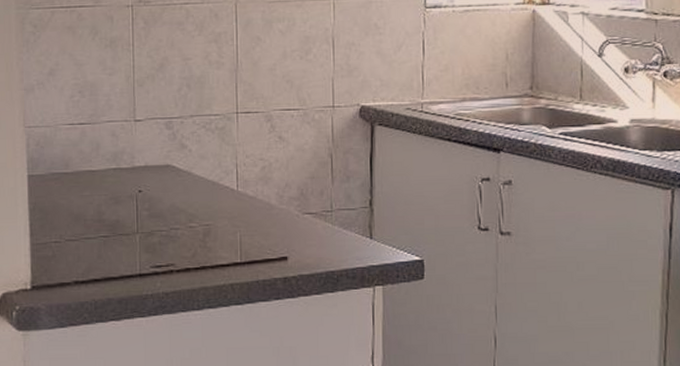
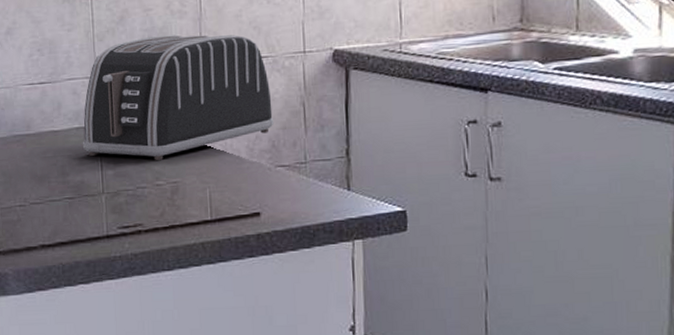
toaster: none [119,84,303,203] -> present [82,34,274,160]

